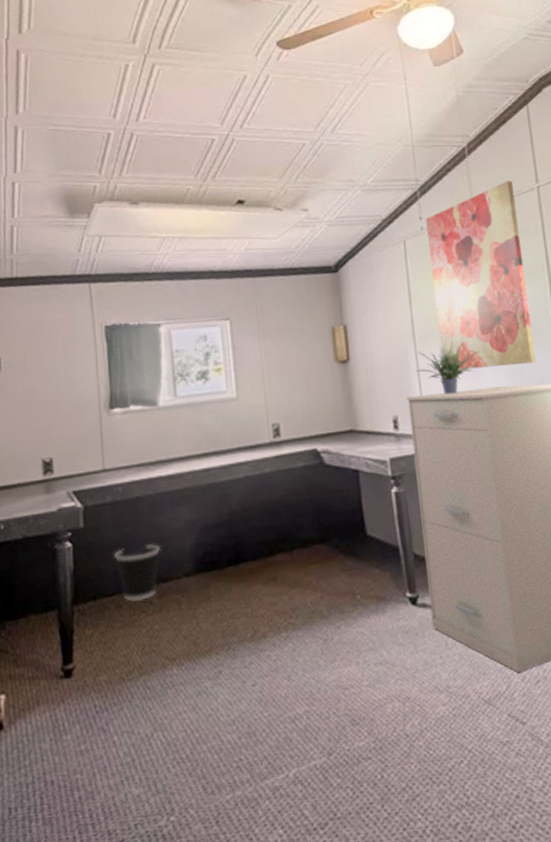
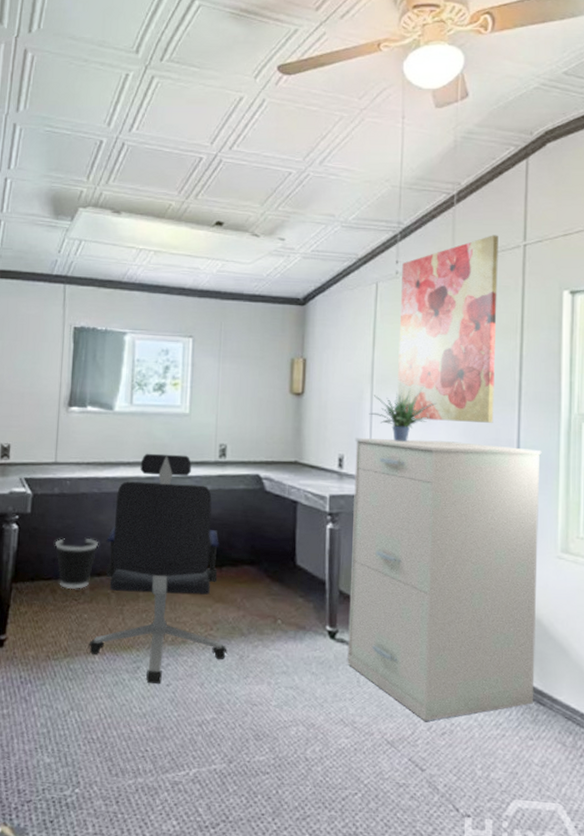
office chair: none [163,440,310,688] -> present [87,453,227,684]

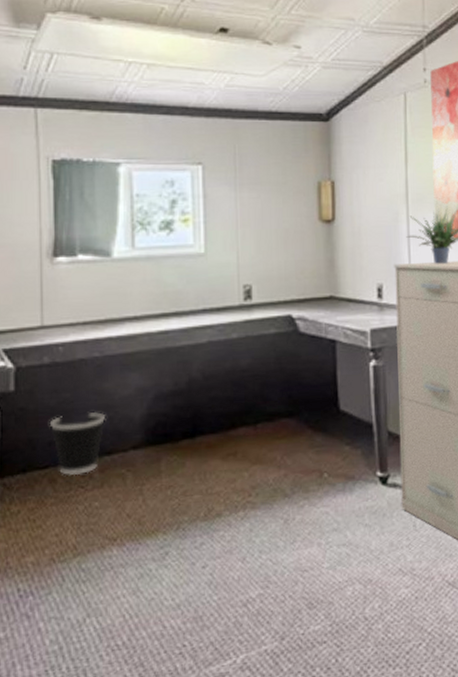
office chair: present [87,453,227,684] -> none [102,301,270,570]

